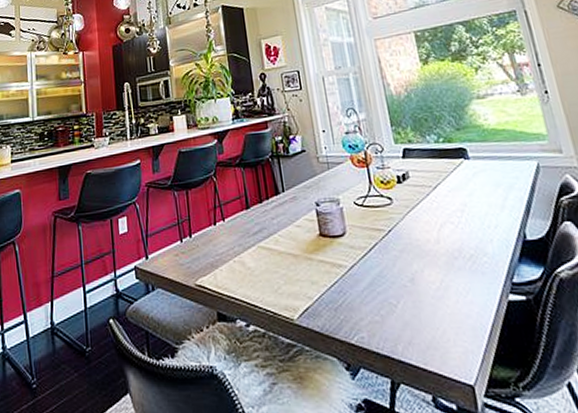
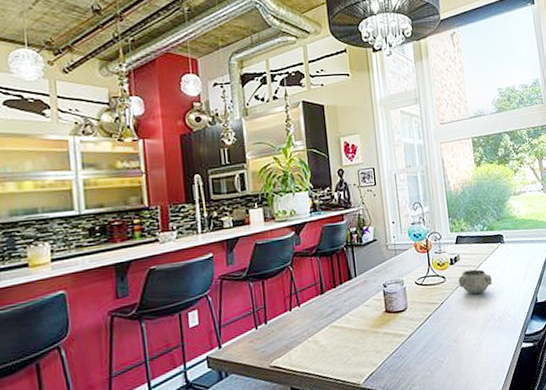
decorative bowl: none [409,190,456,222] -> present [458,269,492,294]

